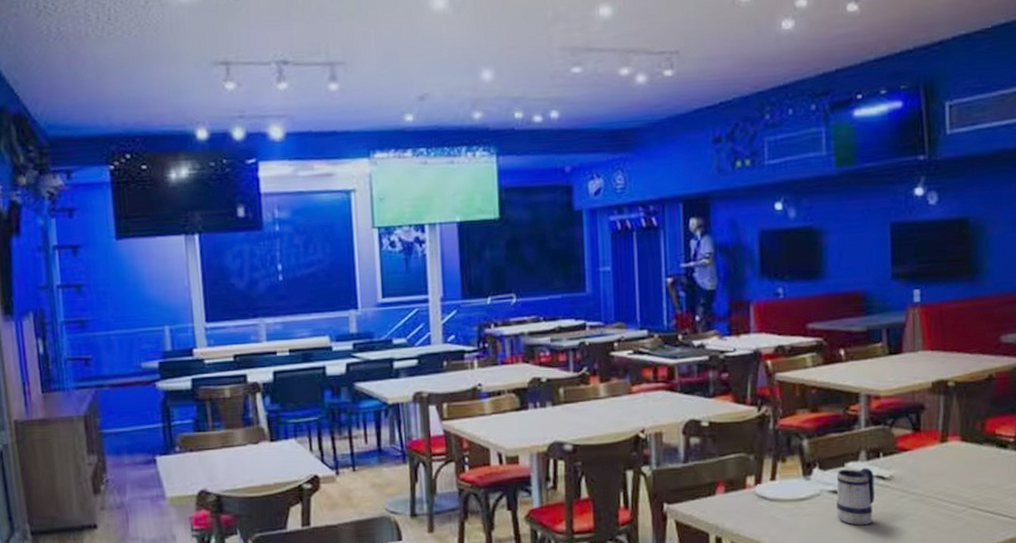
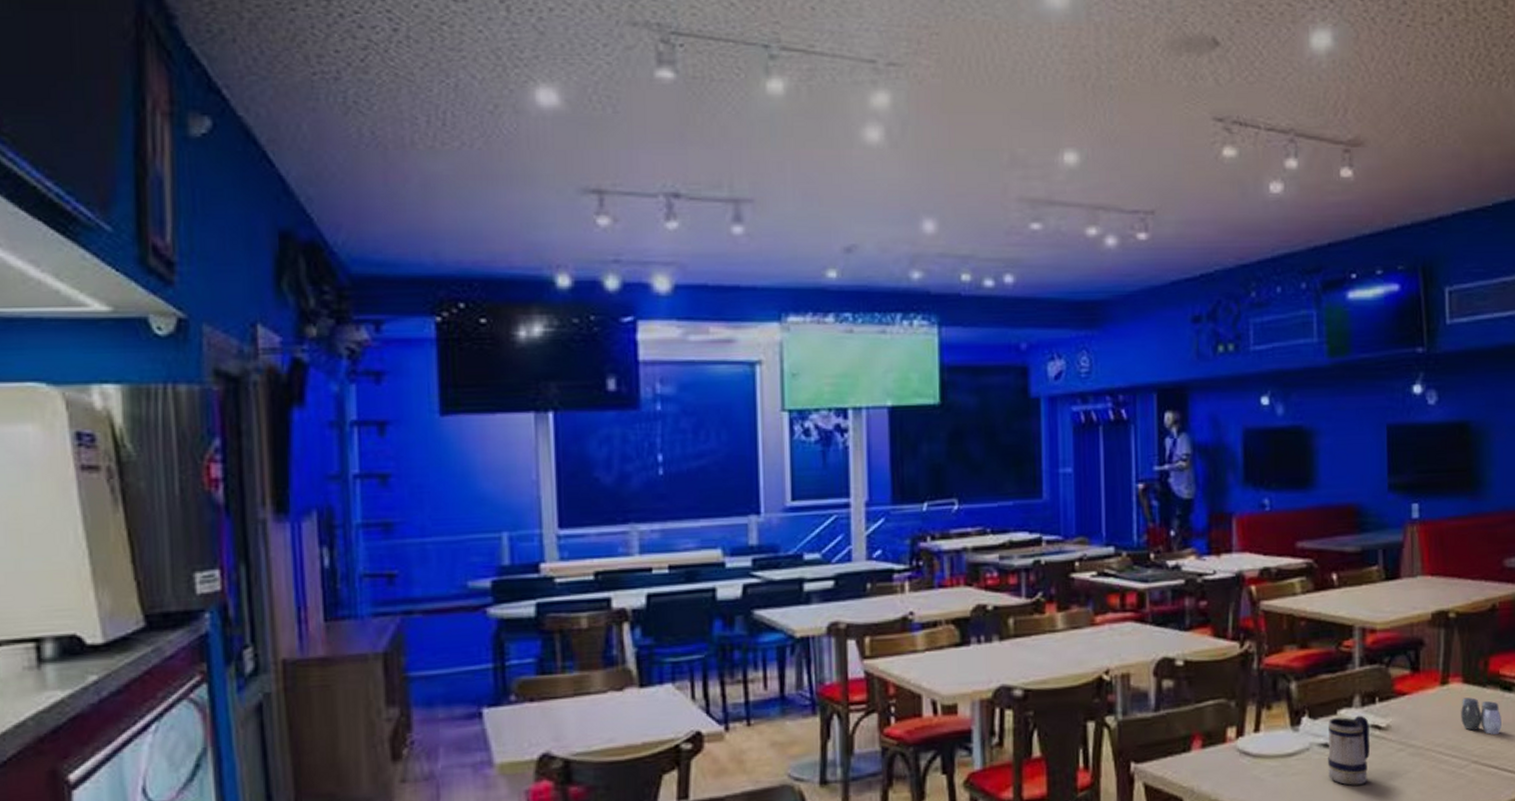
salt and pepper shaker: none [959,453,997,485] -> present [1461,697,1502,734]

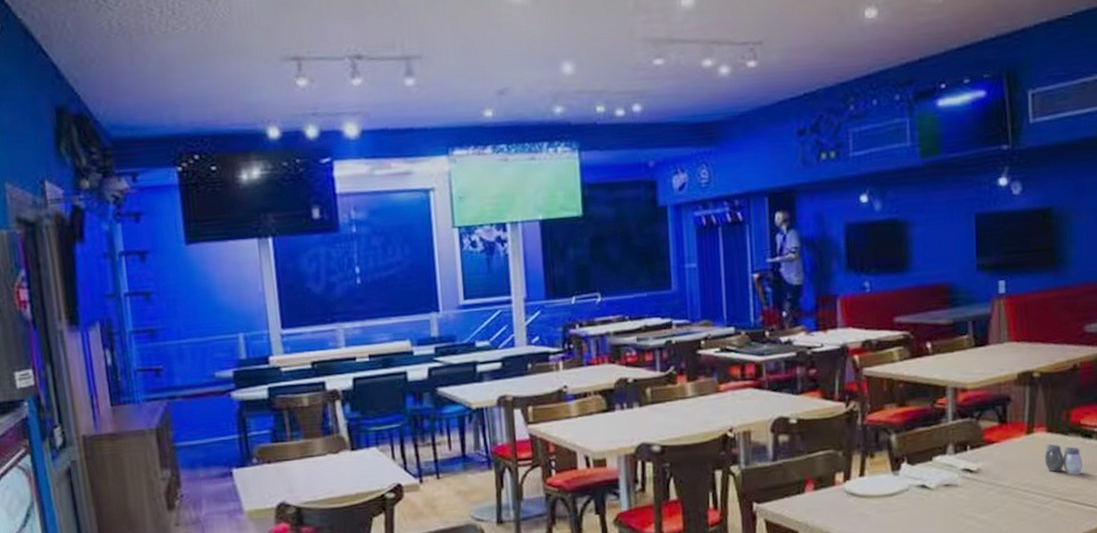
beer mug: present [1327,715,1370,787] -> none [924,461,962,520]

